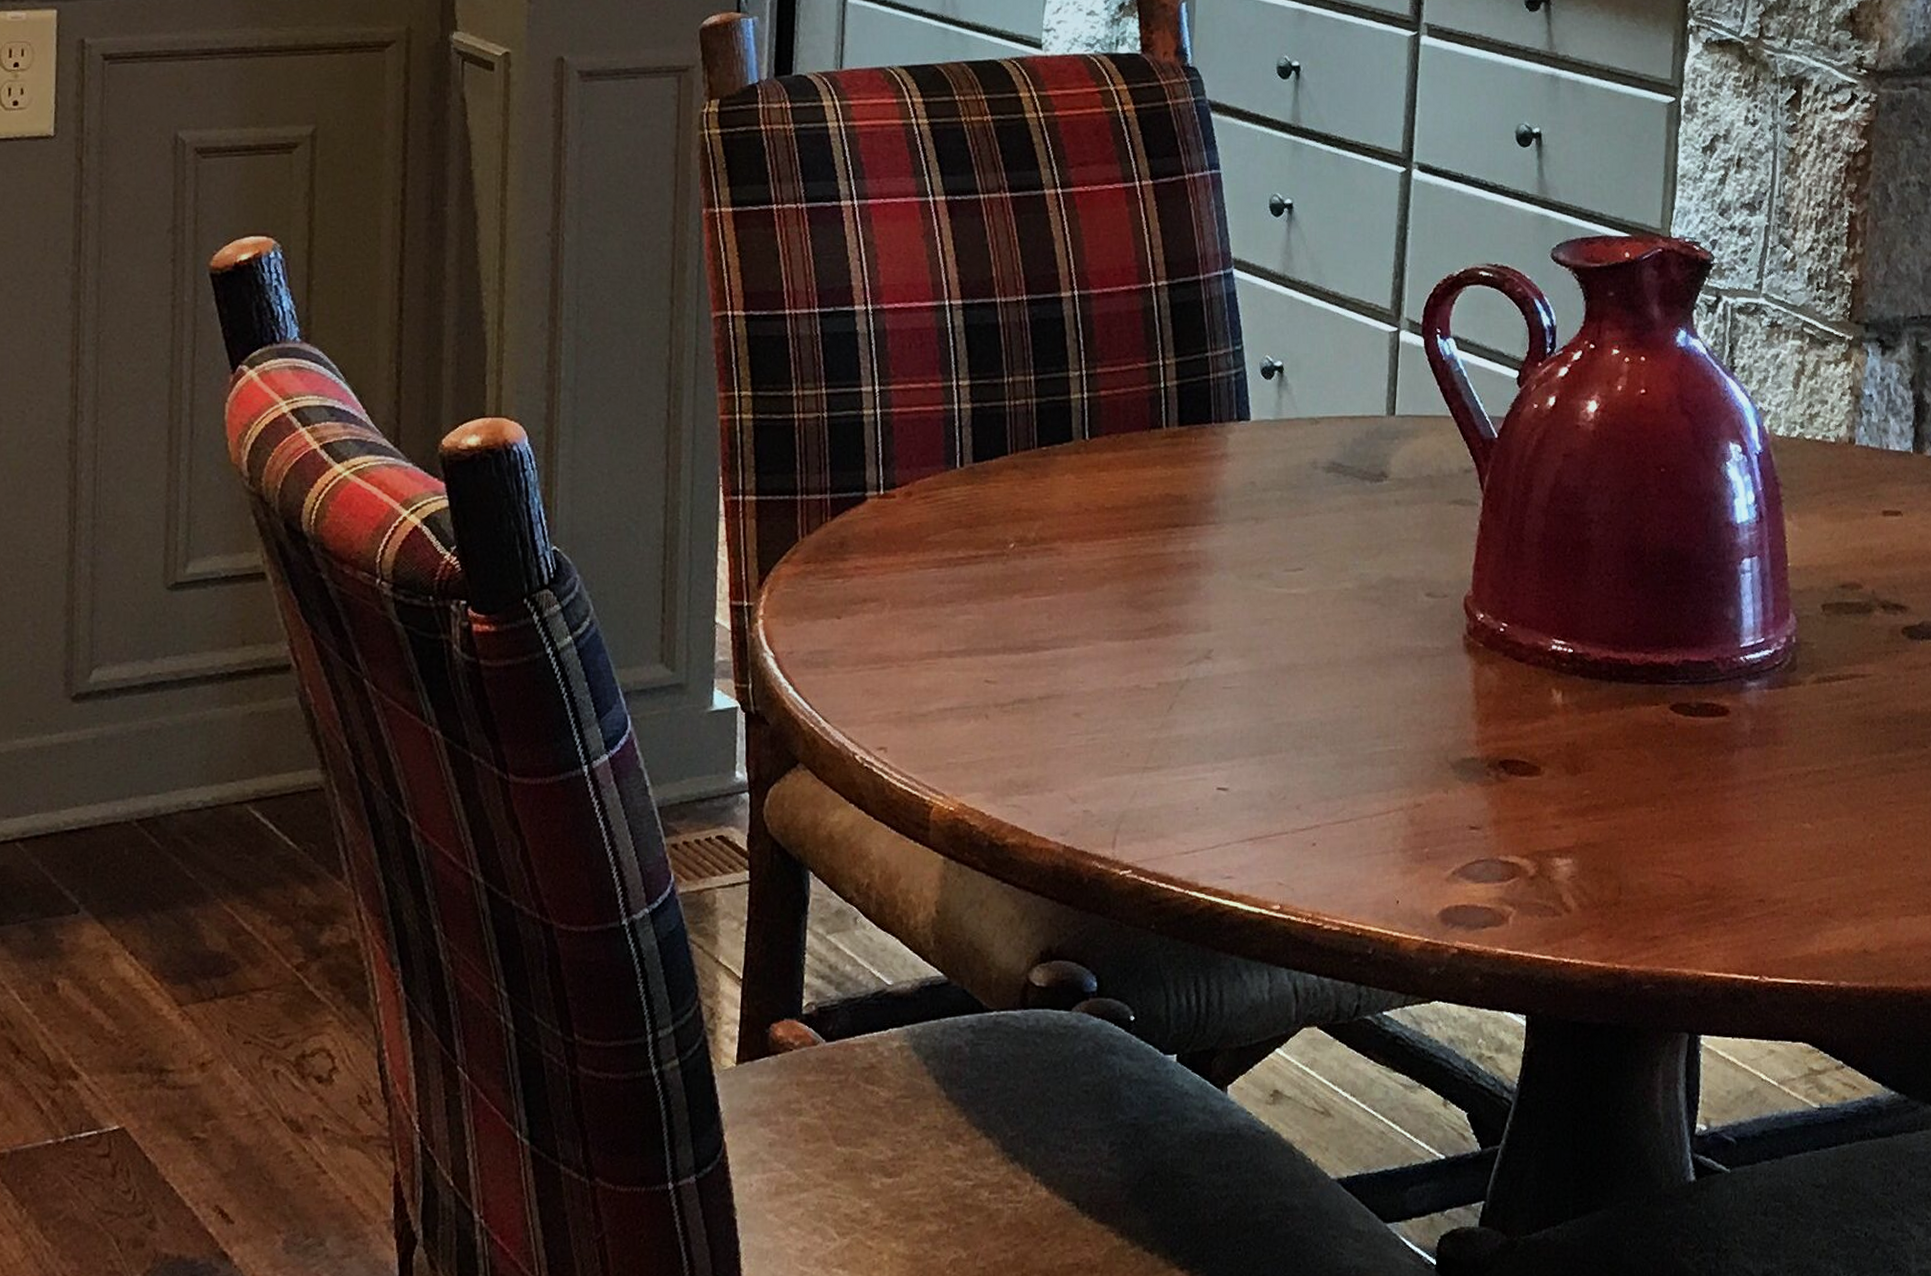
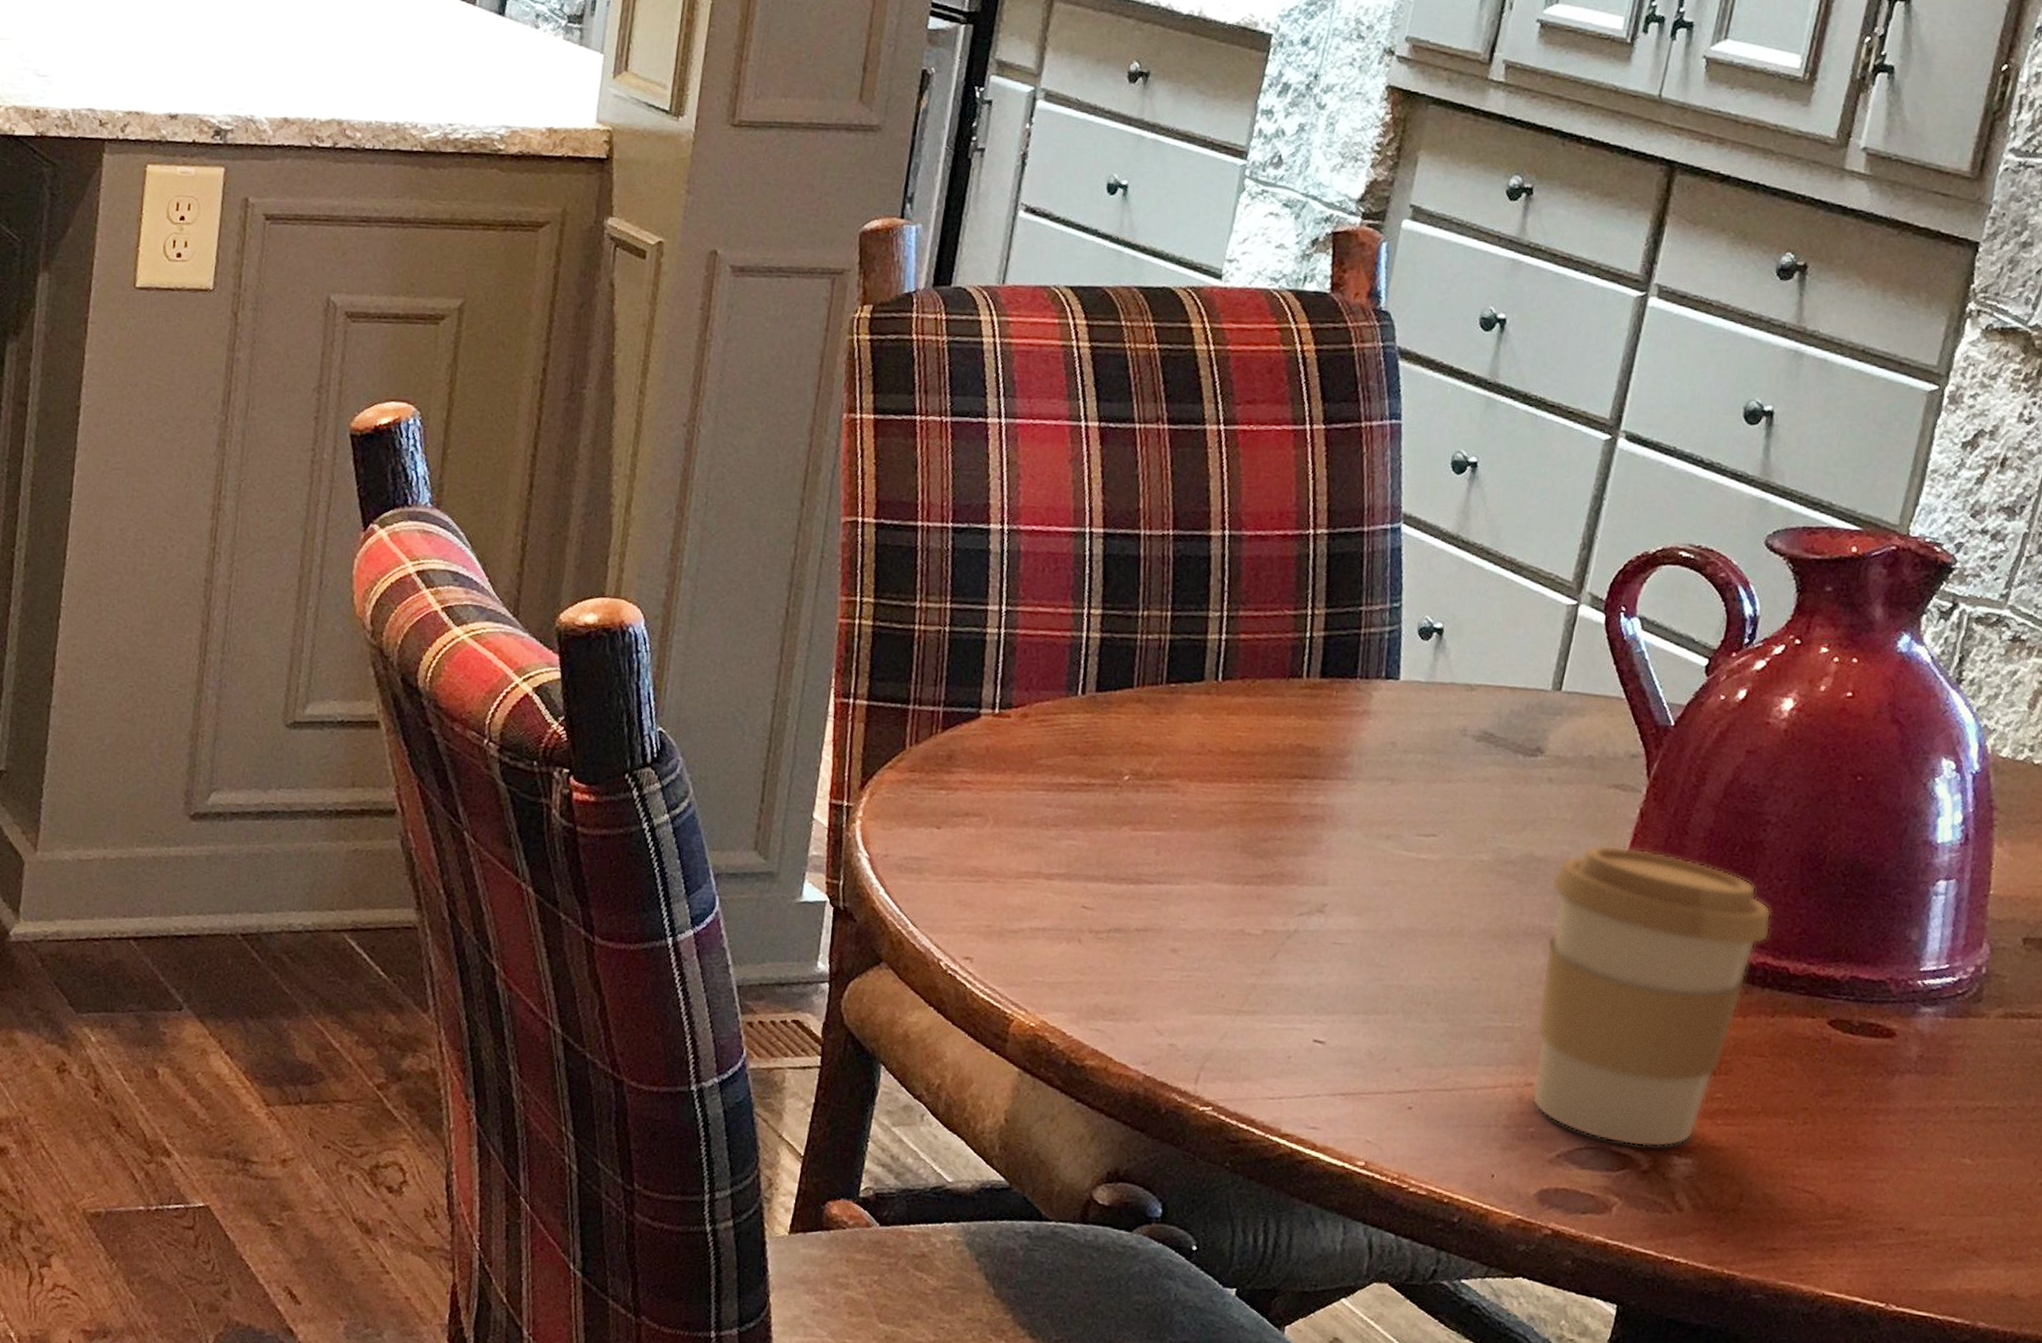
coffee cup: none [1411,560,1608,853] -> present [1531,844,1772,1148]

